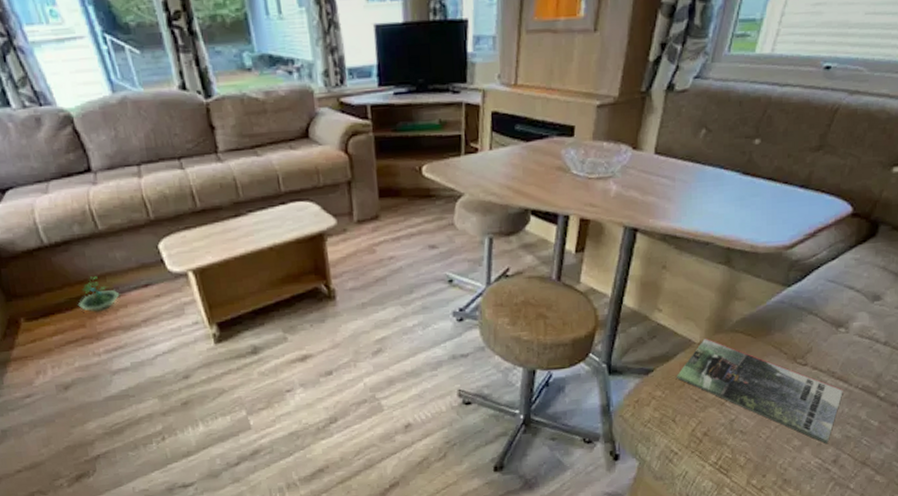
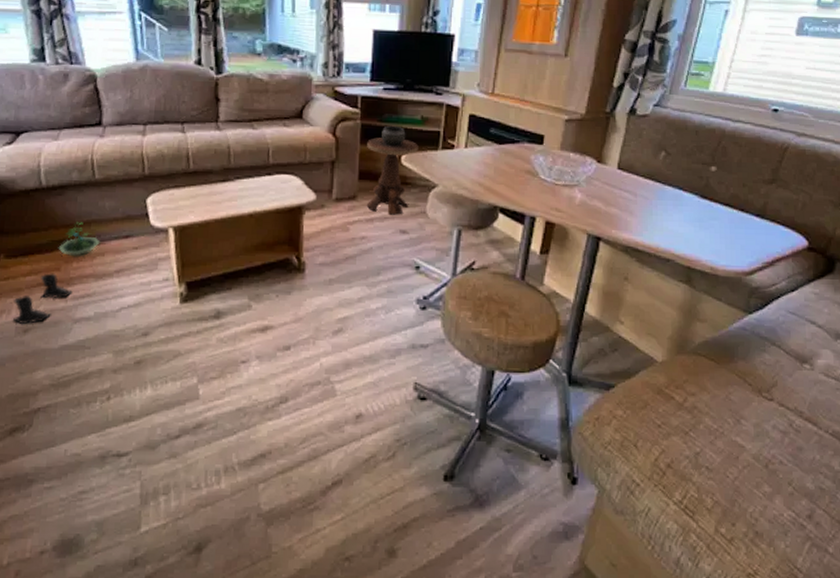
boots: none [46,330,104,383] -> present [13,273,73,325]
side table: none [383,134,440,231] -> present [366,125,419,215]
magazine: present [677,338,843,444] -> none [639,357,813,494]

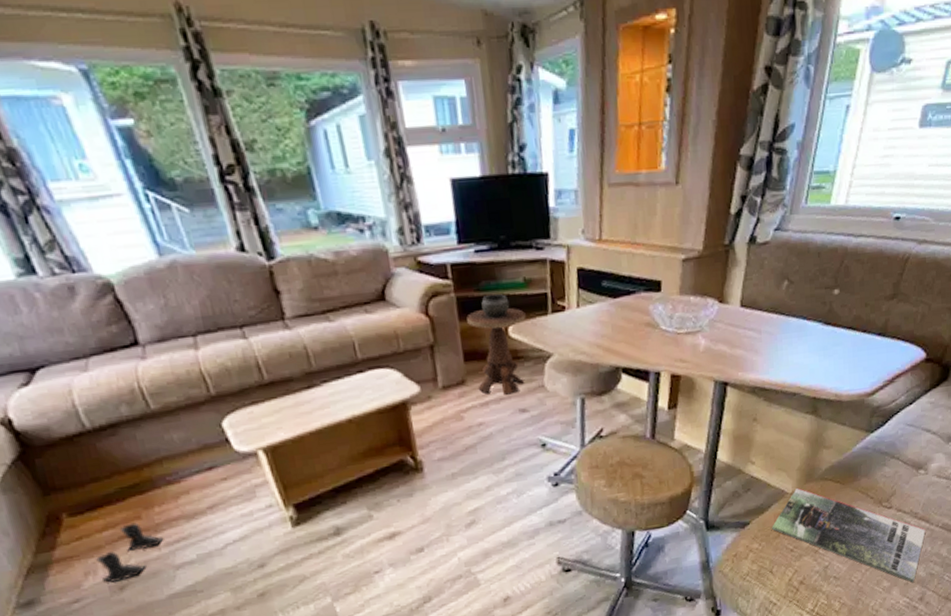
terrarium: present [58,222,100,257] -> none [130,461,180,502]
magazine: none [639,357,813,494] -> present [772,487,926,583]

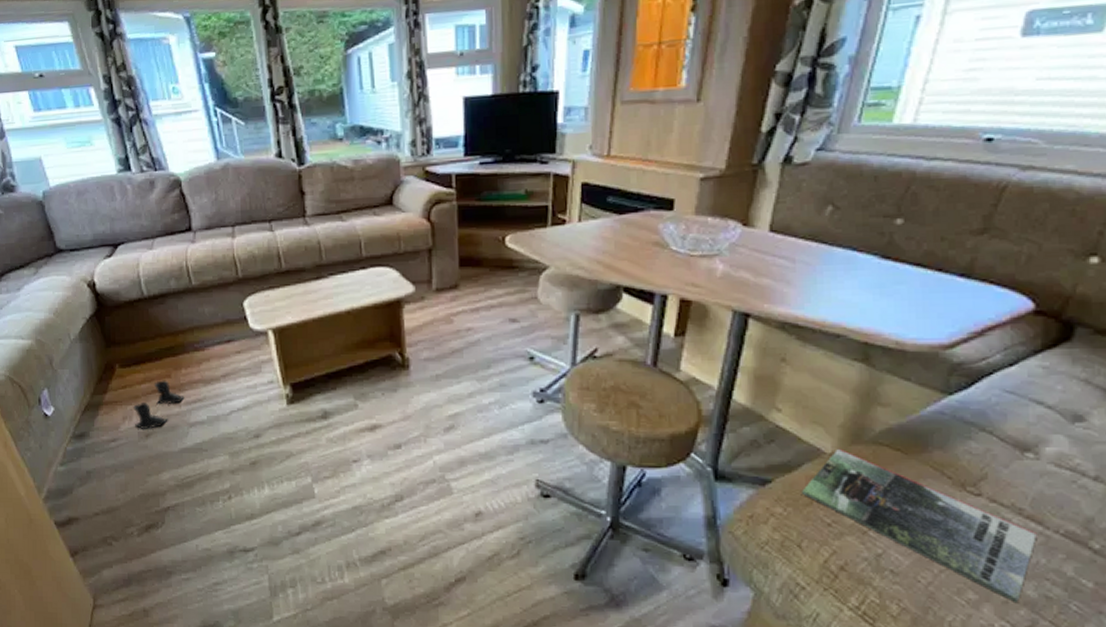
side table: present [466,294,526,395] -> none [466,204,524,303]

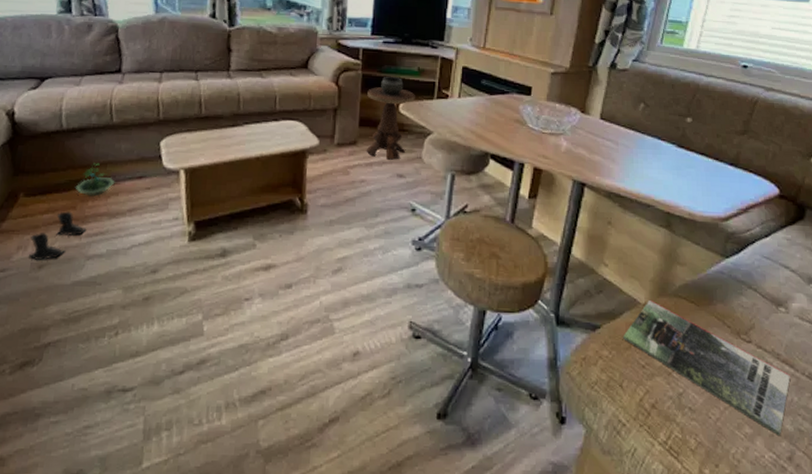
terrarium: none [166,329,205,364] -> present [75,163,115,197]
side table: none [466,204,524,303] -> present [366,76,415,160]

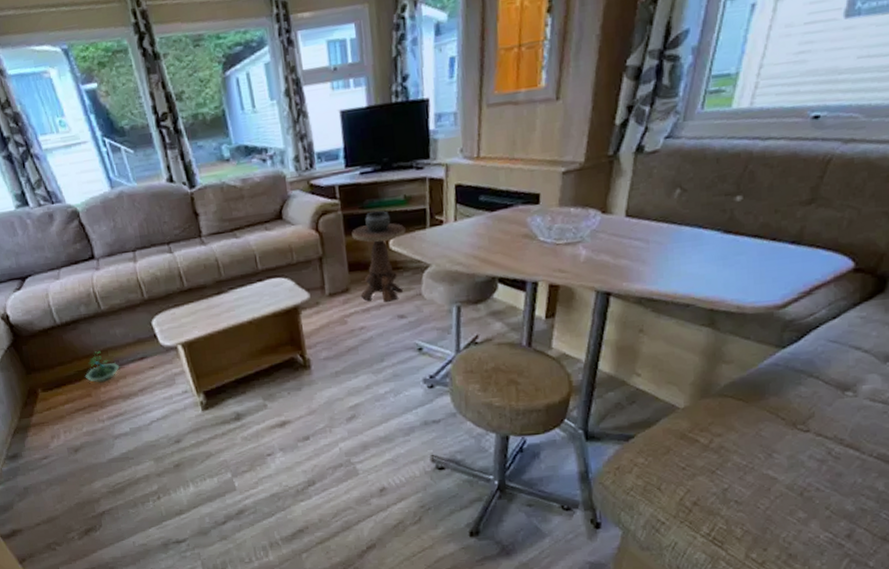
boots: present [29,211,87,261] -> none [59,399,107,446]
magazine: present [623,299,790,435] -> none [660,403,855,516]

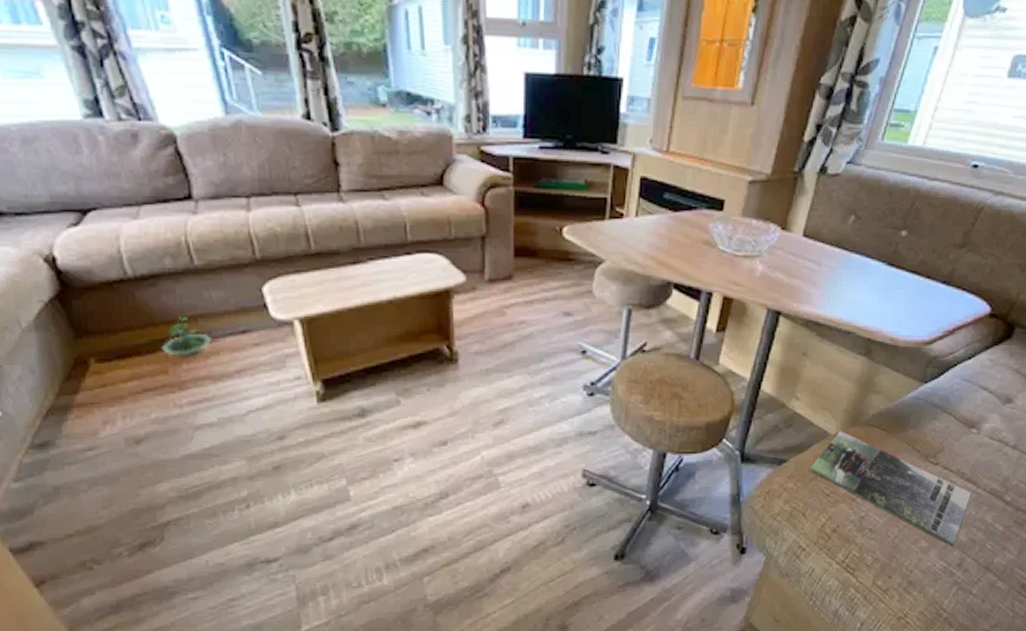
side table: present [352,210,406,302] -> none [522,192,582,296]
magazine: none [660,403,855,516] -> present [810,430,972,546]

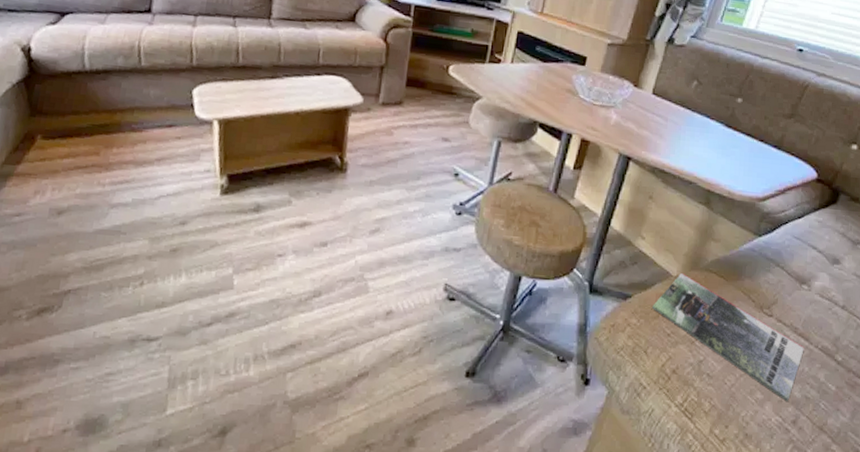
terrarium: present [161,317,212,358] -> none [98,108,143,143]

